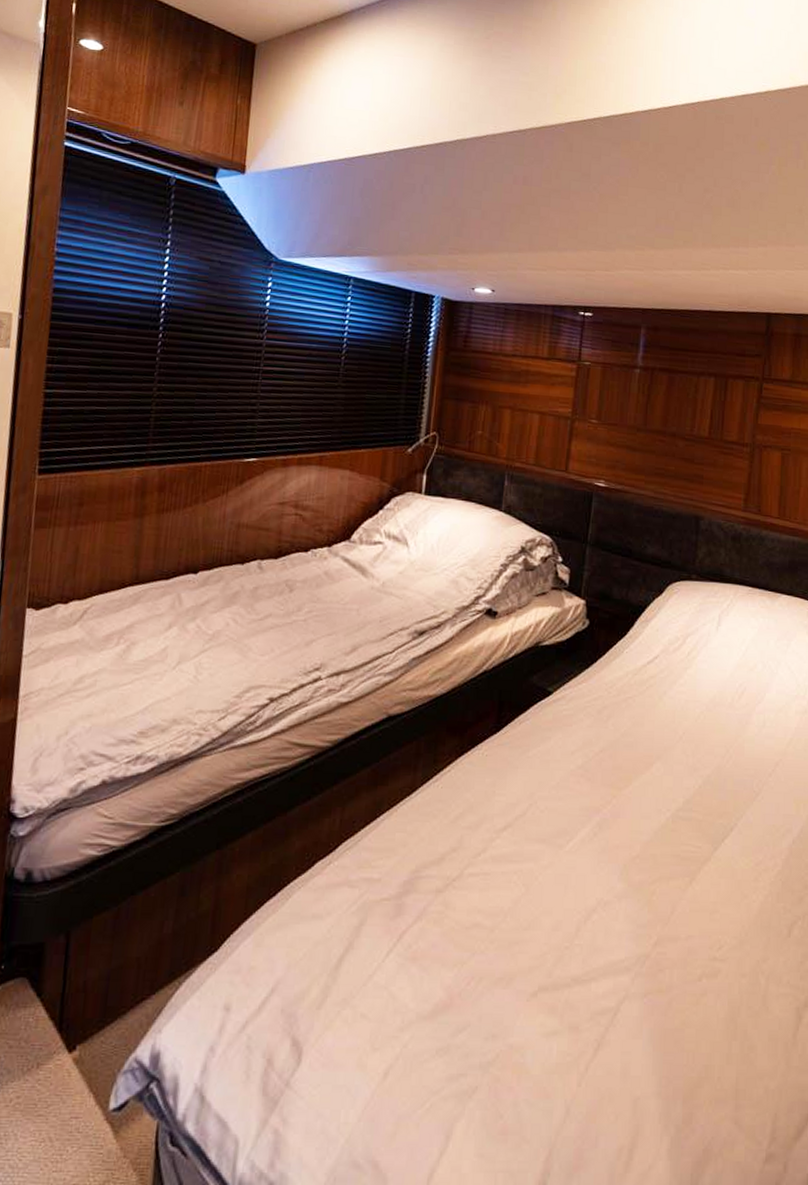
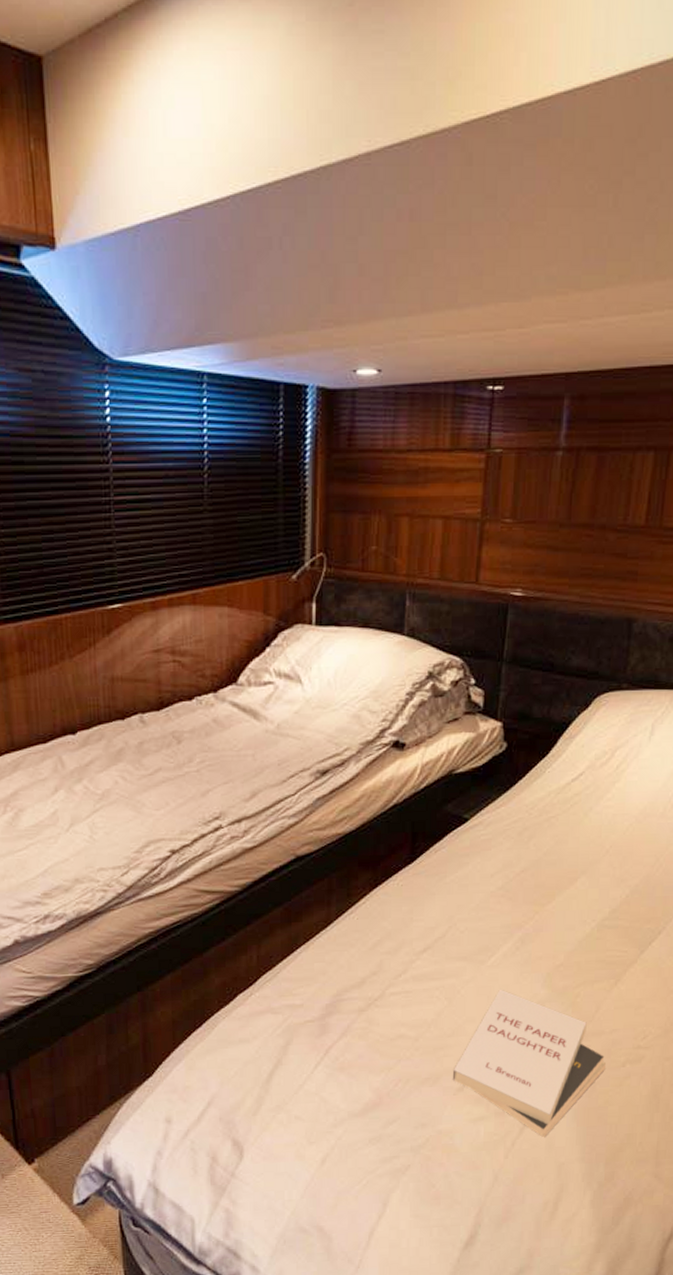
books: none [526,878,682,1062] -> present [452,989,606,1137]

